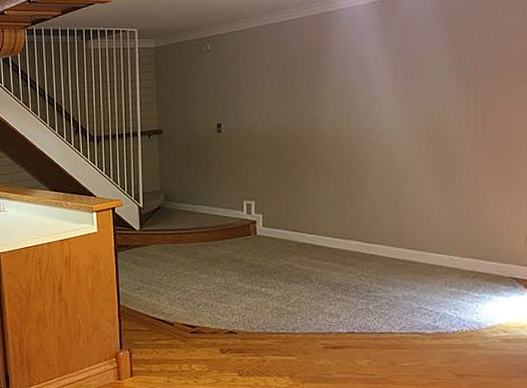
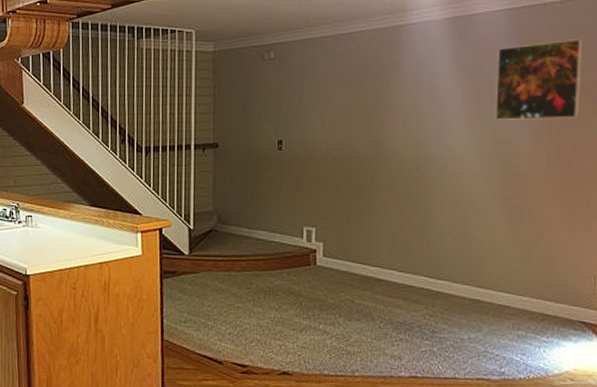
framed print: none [422,13,509,94] -> present [494,39,583,120]

